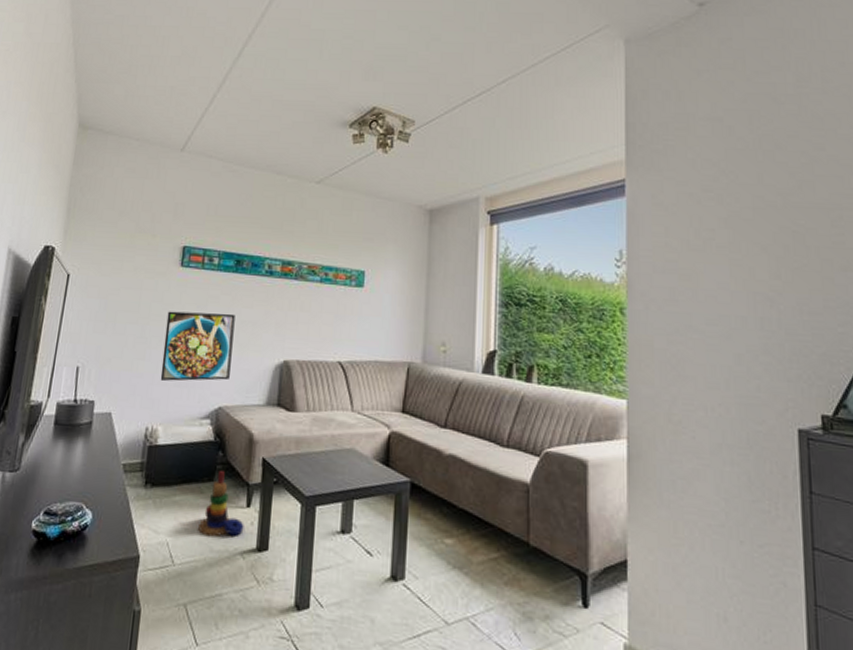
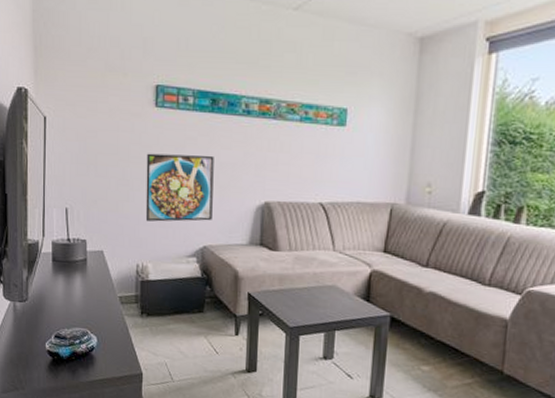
stacking toy: present [198,471,244,537] -> none [192,304,234,360]

